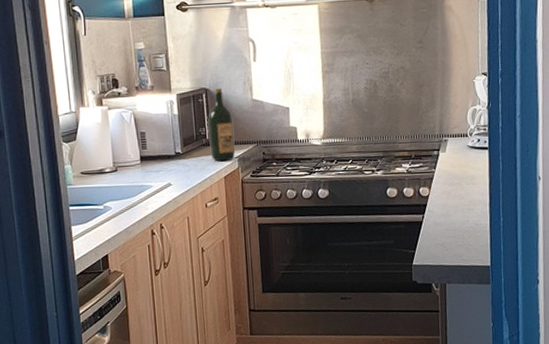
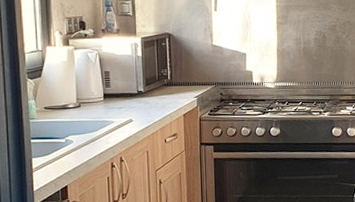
wine bottle: present [208,89,236,162] -> none [170,34,195,101]

